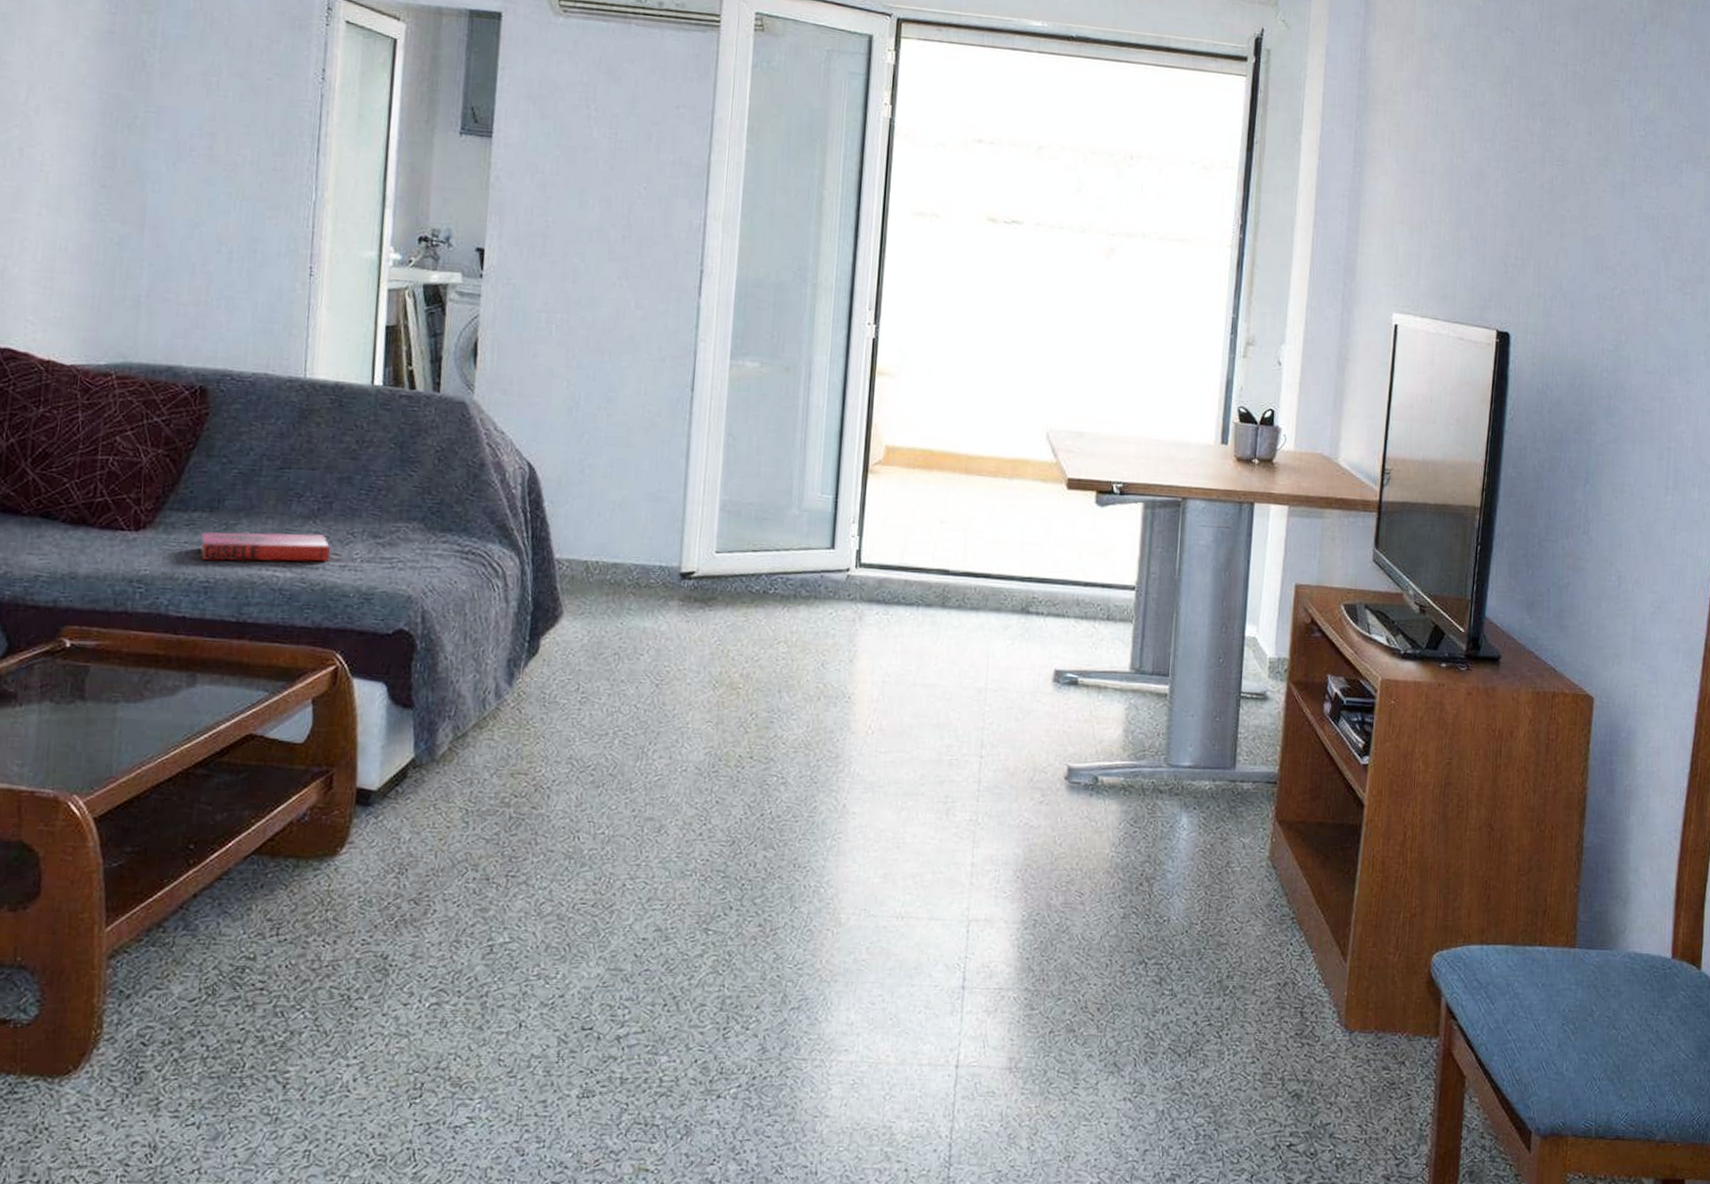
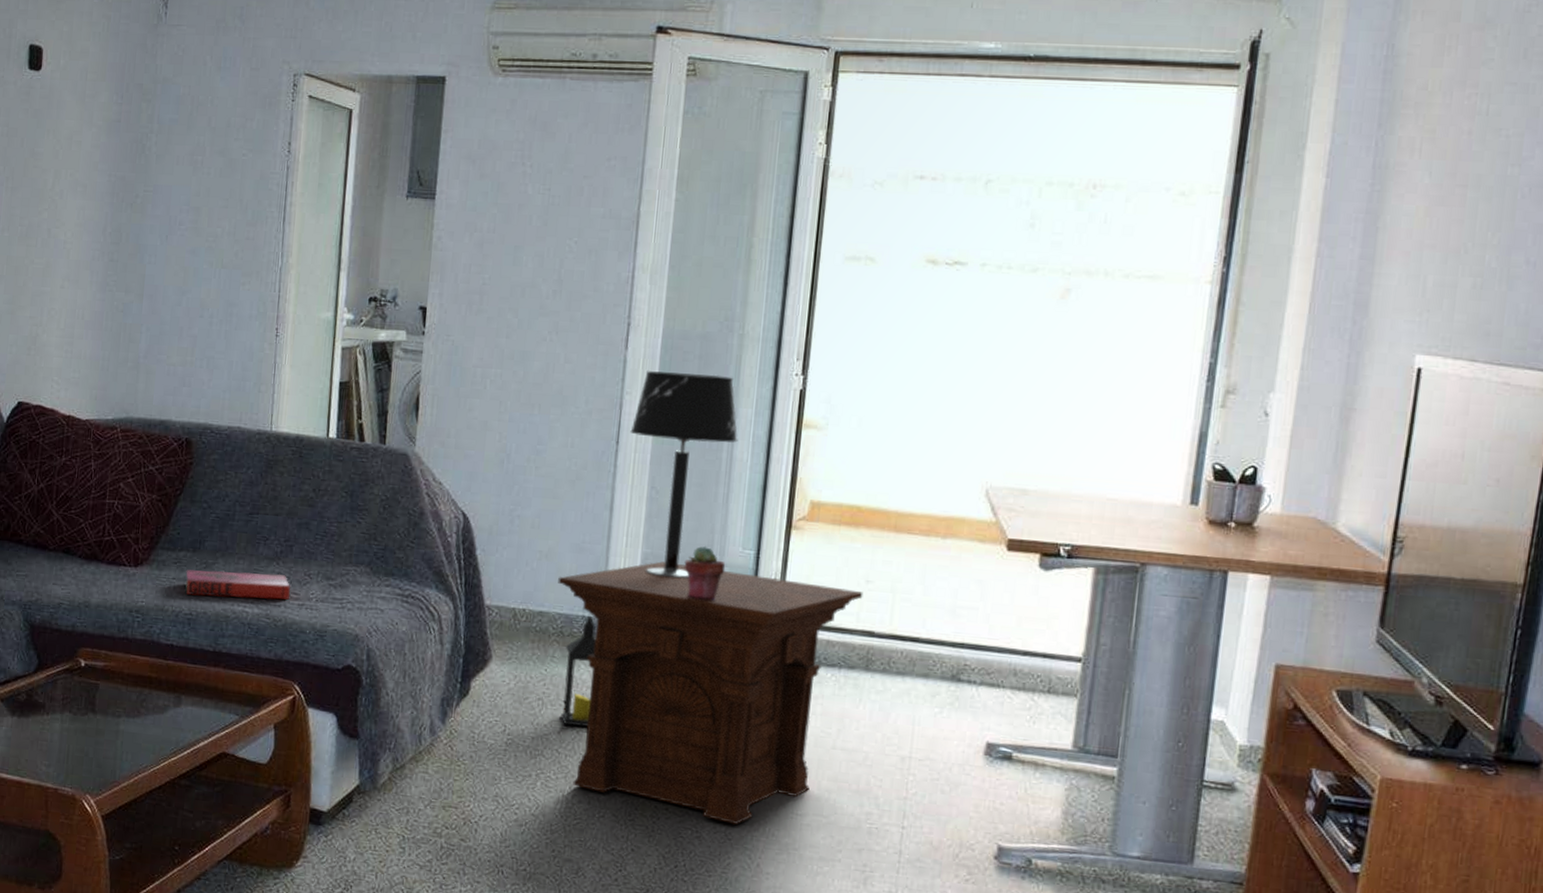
side table: none [633,508,938,767] -> present [558,561,863,825]
lantern: none [639,566,675,680] -> present [561,616,597,727]
table lamp: none [705,318,814,525] -> present [630,371,738,579]
potted succulent: none [763,491,805,546] -> present [684,545,726,601]

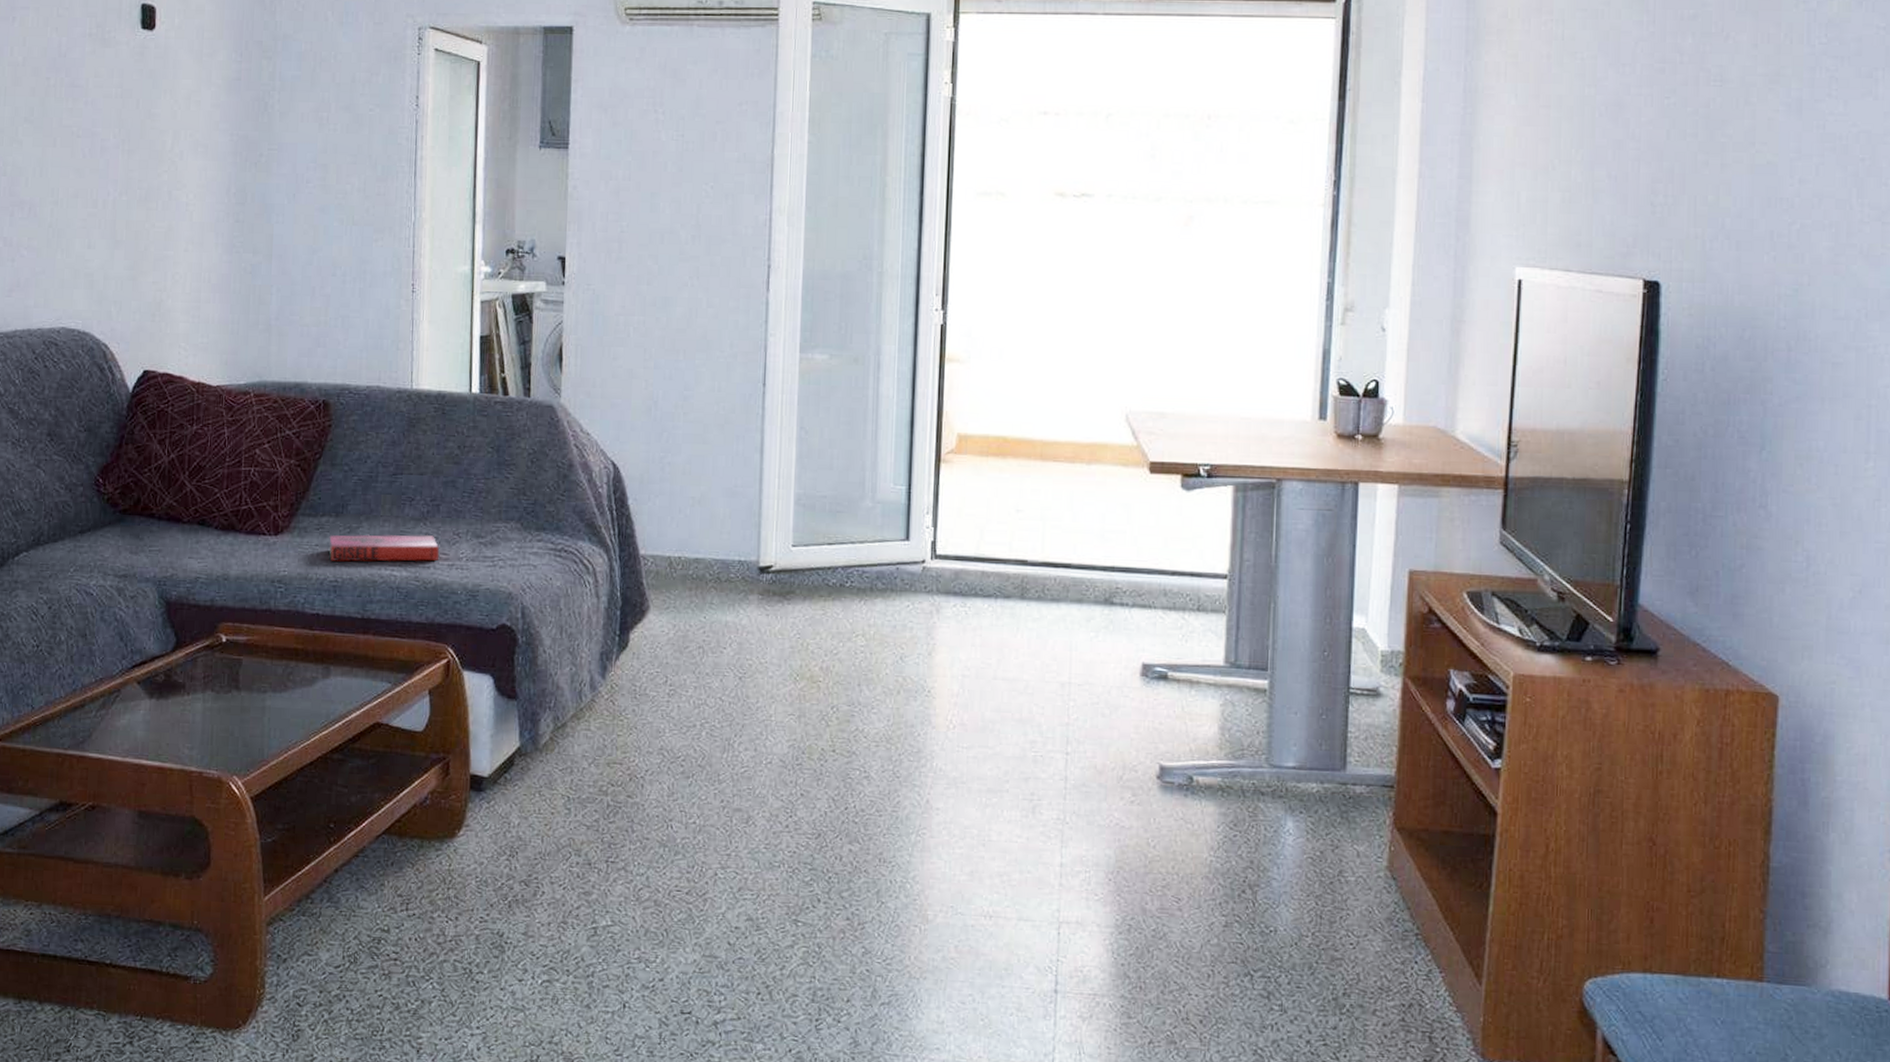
side table: present [558,561,863,825] -> none [712,501,1014,762]
lantern: present [561,616,597,727] -> none [722,561,754,673]
table lamp: present [630,371,738,579] -> none [776,312,883,518]
potted succulent: present [684,545,726,601] -> none [837,483,878,538]

